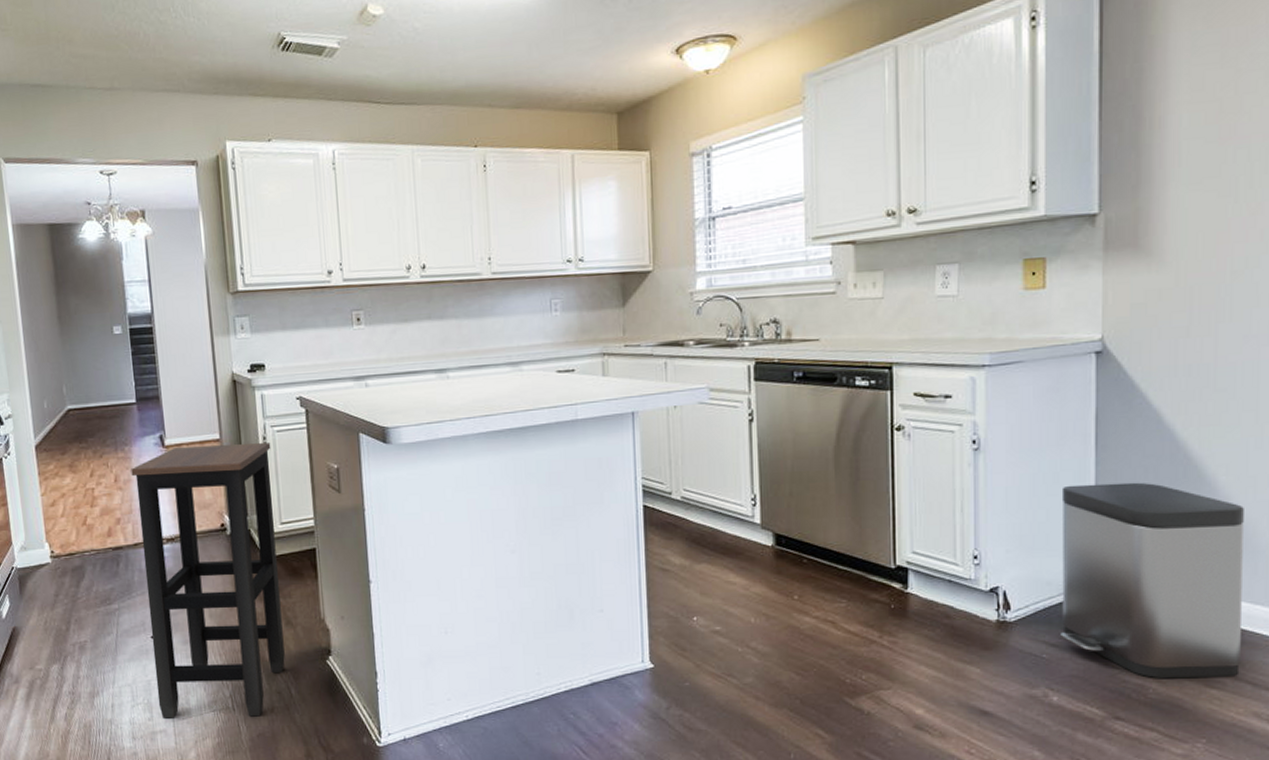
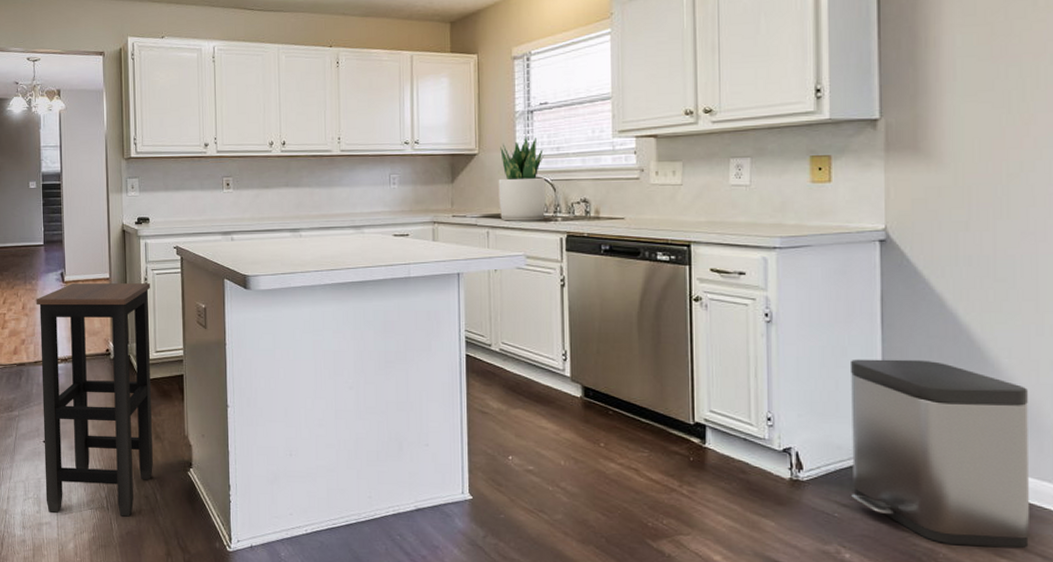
planter: none [676,248,731,349] -> present [498,137,546,221]

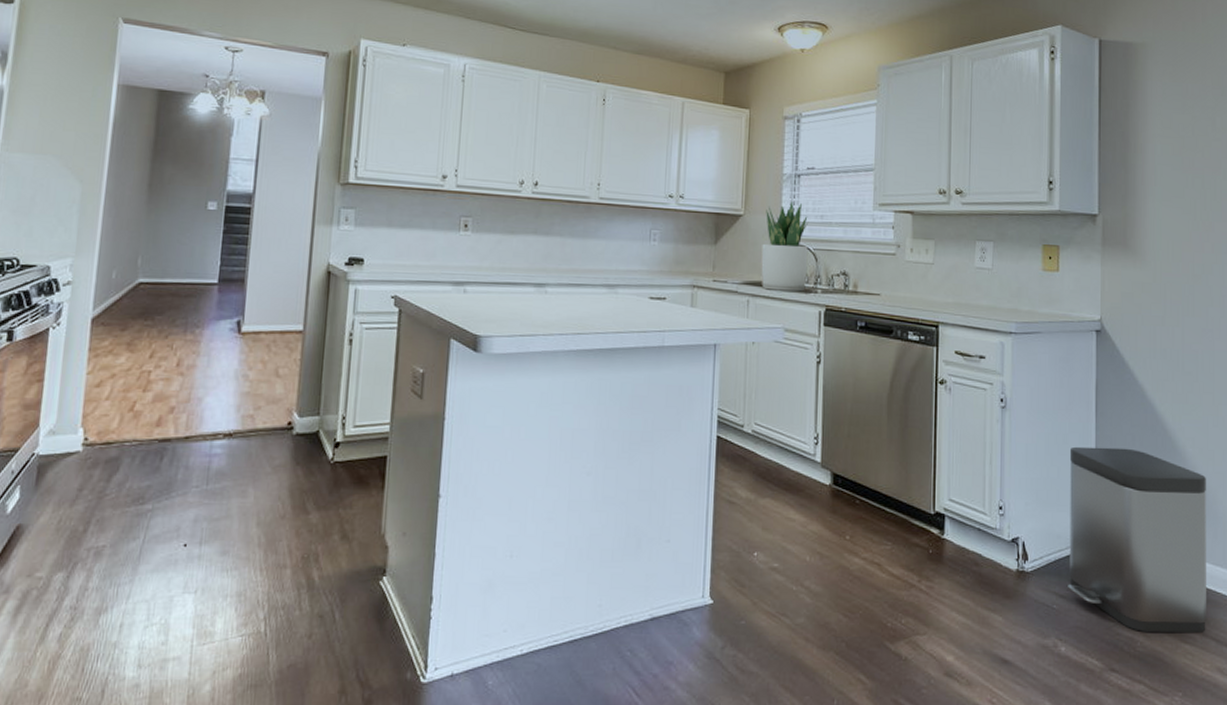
bar stool: present [36,283,153,517] -> none [177,335,357,644]

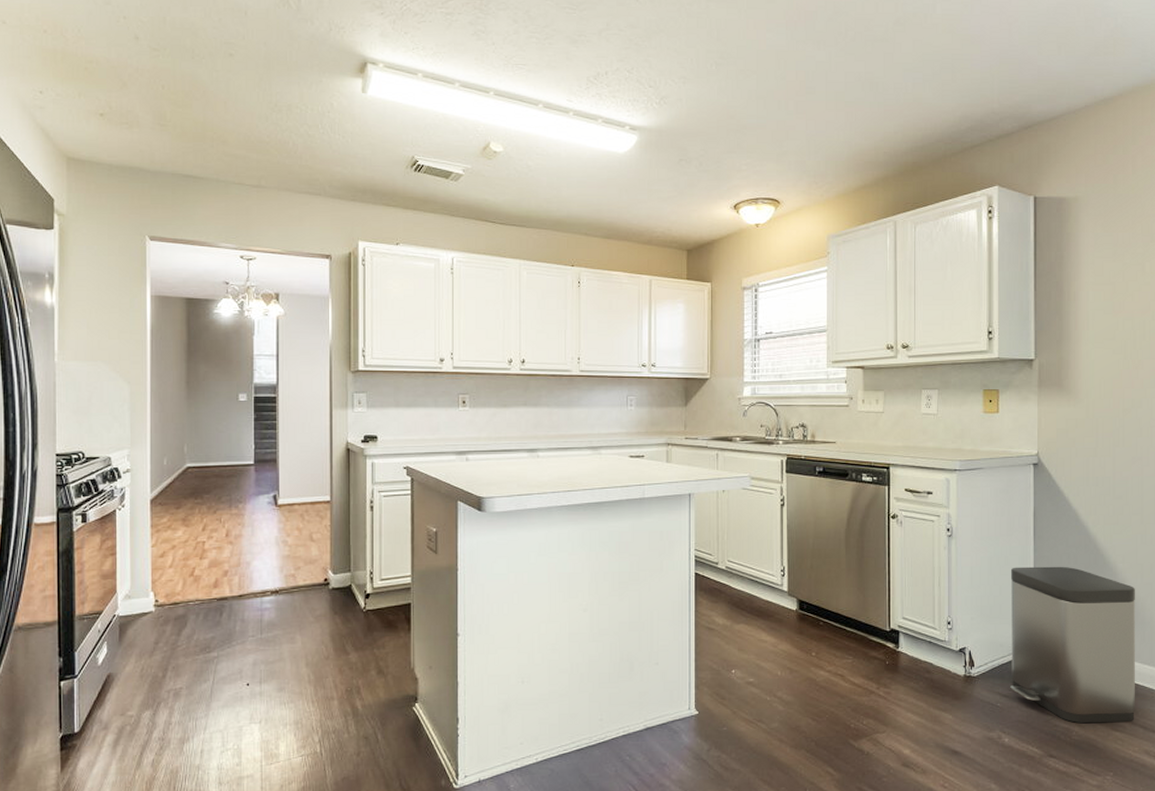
planter: present [761,201,809,292] -> none [727,364,769,444]

